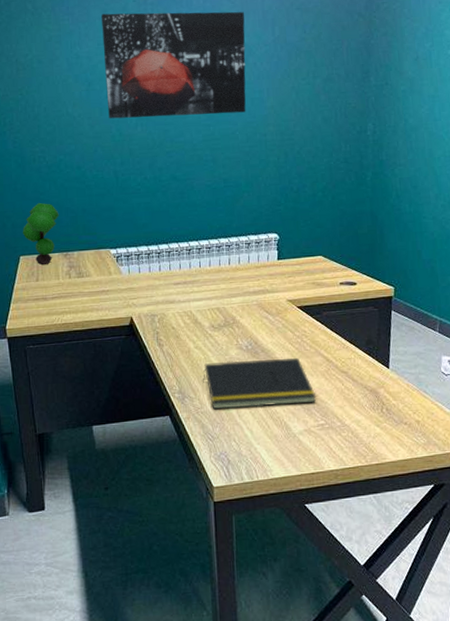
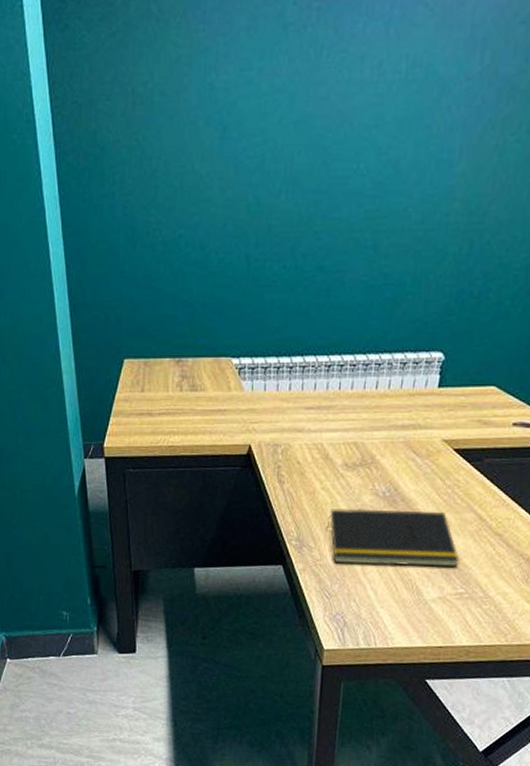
plant: present [22,202,59,265] -> none [128,291,174,371]
wall art: present [101,11,246,119] -> none [245,22,446,182]

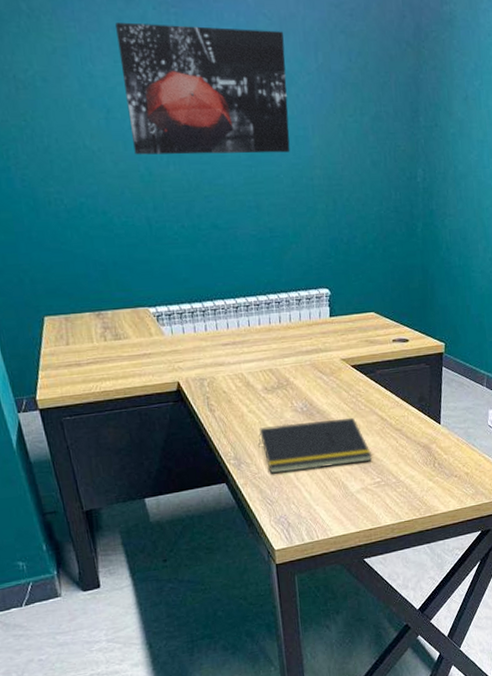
wall art: none [245,22,446,182] -> present [115,22,290,155]

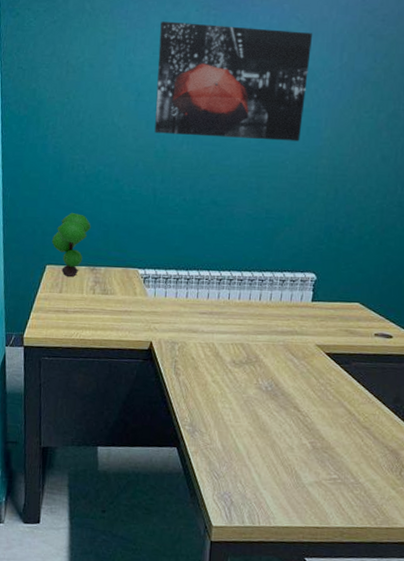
plant: none [43,253,86,326] -> present [51,212,91,277]
notepad: present [258,417,372,474] -> none [216,399,333,455]

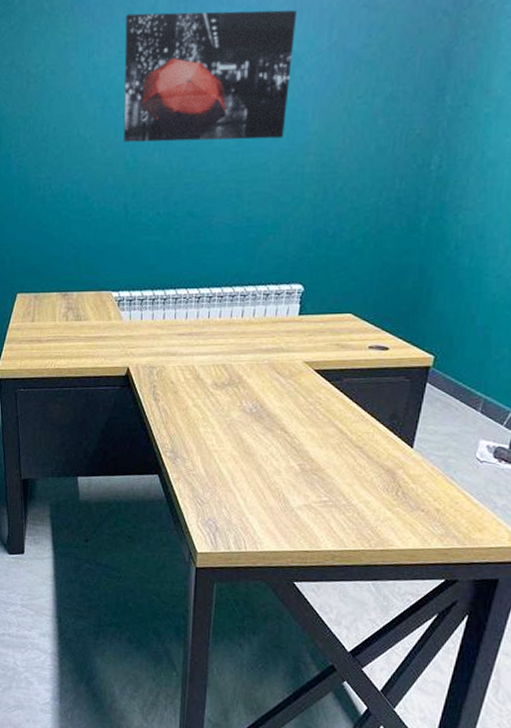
plant: present [51,212,91,277] -> none [21,235,61,304]

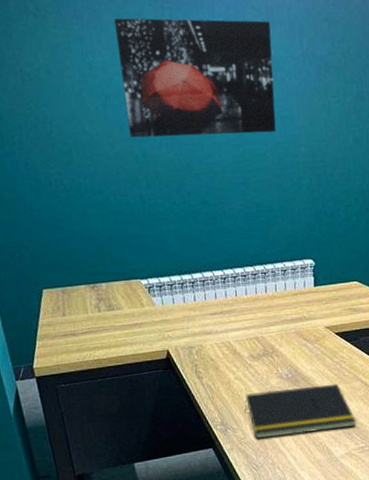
notepad: none [198,423,323,477] -> present [244,383,356,439]

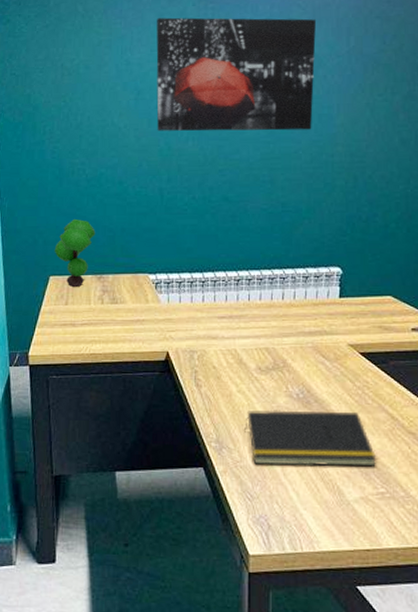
plant: none [43,230,83,298] -> present [54,218,96,287]

